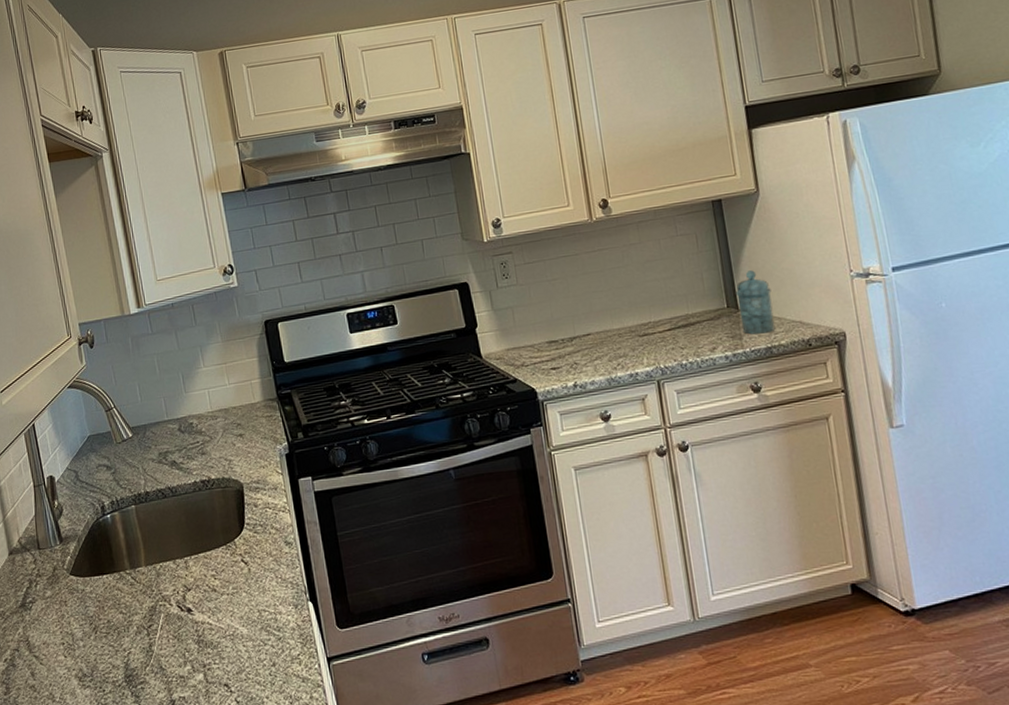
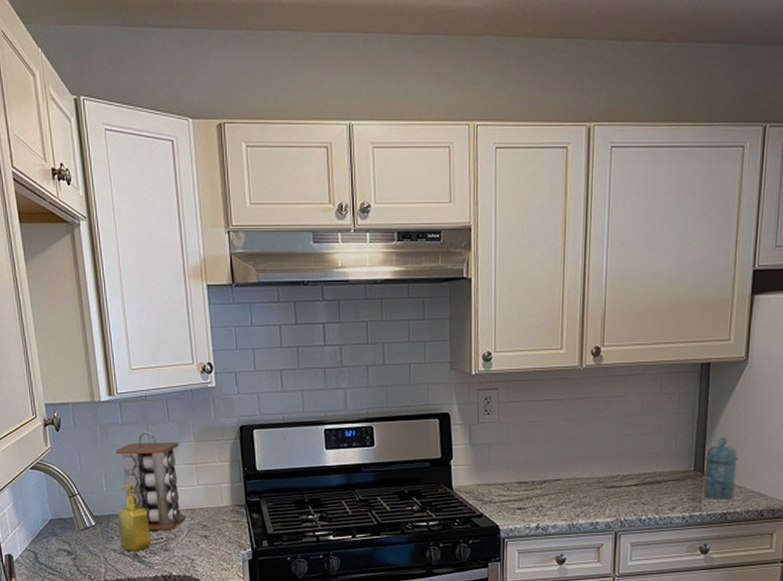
spice rack: none [147,338,221,437] -> present [115,432,187,532]
soap dispenser: none [152,390,188,460] -> present [117,483,151,552]

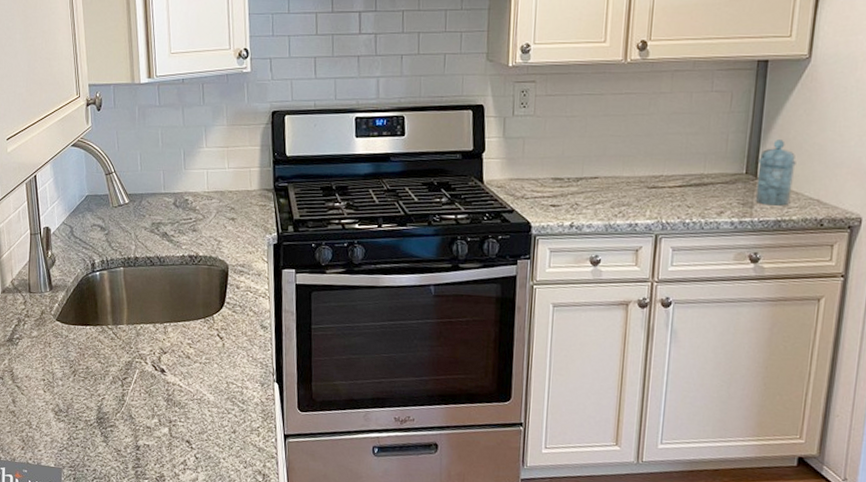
spice rack: present [115,432,187,532] -> none [151,114,216,212]
soap dispenser: present [117,483,151,552] -> none [149,163,180,231]

